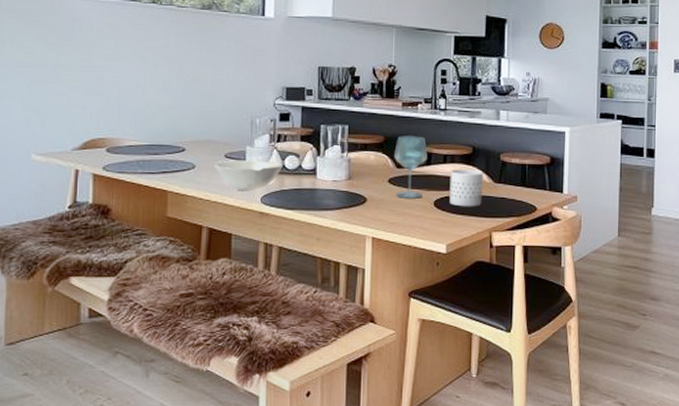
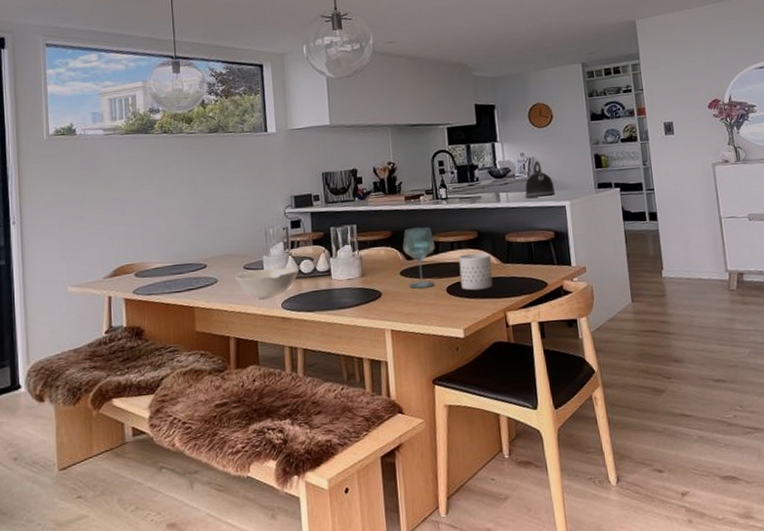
kettle: none [526,82,557,120] -> present [525,161,556,198]

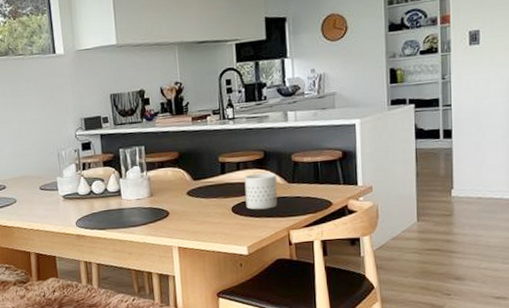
bowl: present [234,268,299,299] -> none [31,188,91,218]
wine glass: present [402,227,435,289] -> none [189,147,221,208]
kettle: present [525,161,556,198] -> none [314,77,346,117]

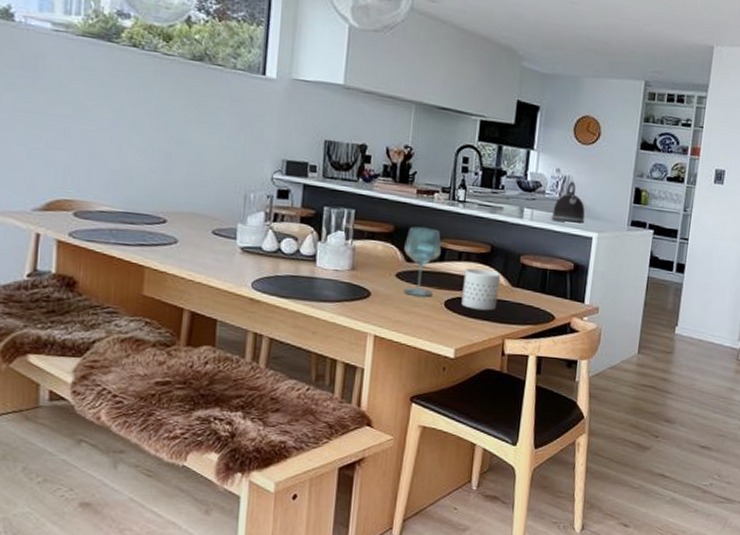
wine glass: none [189,147,221,208] -> present [403,226,442,297]
kettle: none [314,77,346,117] -> present [552,180,585,224]

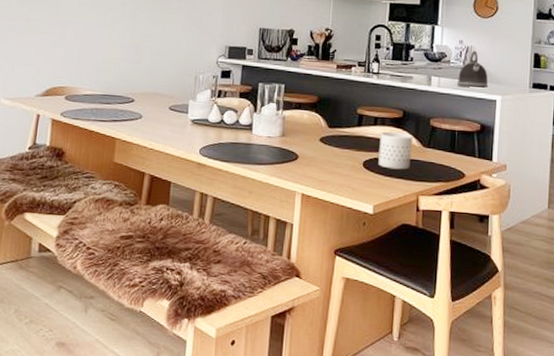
wine glass: present [403,226,442,297] -> none [326,96,359,158]

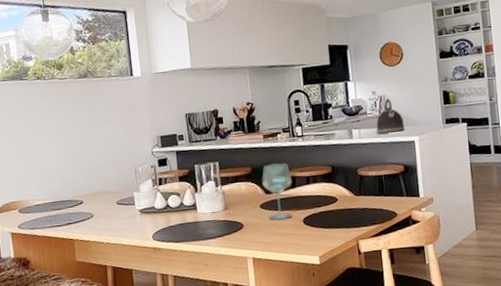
wine glass: none [326,96,359,158] -> present [262,163,292,220]
mug: present [378,131,413,170] -> none [314,186,346,222]

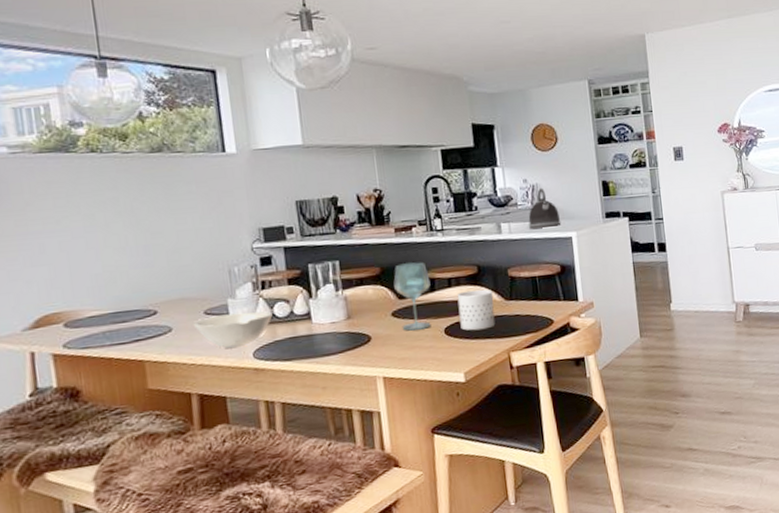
bowl: none [108,202,167,232] -> present [192,311,273,349]
mug: none [314,186,346,222] -> present [457,289,496,331]

